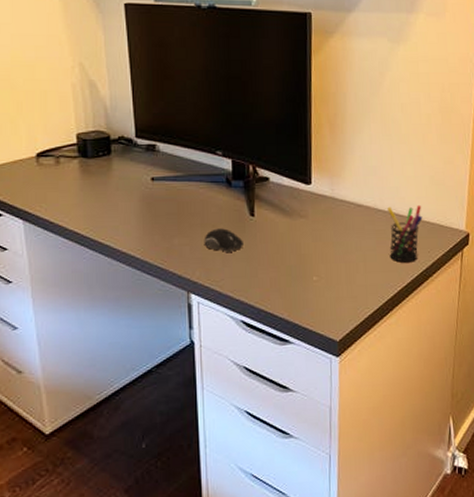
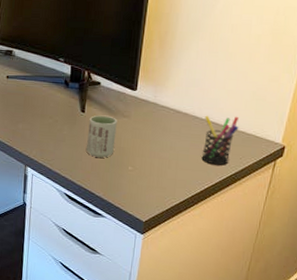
computer mouse: present [204,228,243,252] -> none [41,119,73,139]
cup: none [261,217,295,270] -> present [86,115,117,158]

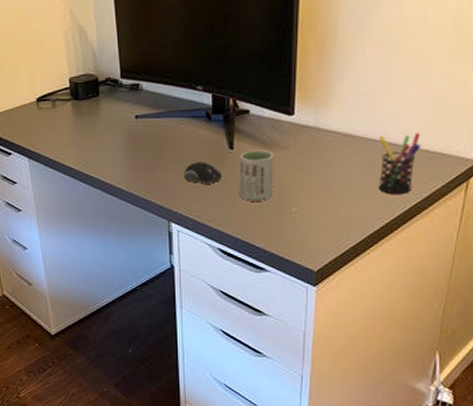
computer mouse: none [41,119,73,139] -> present [184,161,222,184]

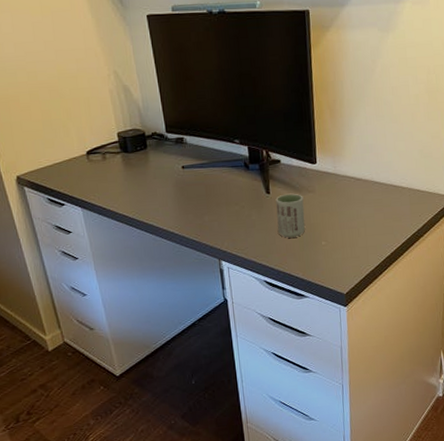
computer mouse: present [184,161,222,184] -> none [229,205,262,225]
pen holder: present [378,132,421,194] -> none [383,175,414,226]

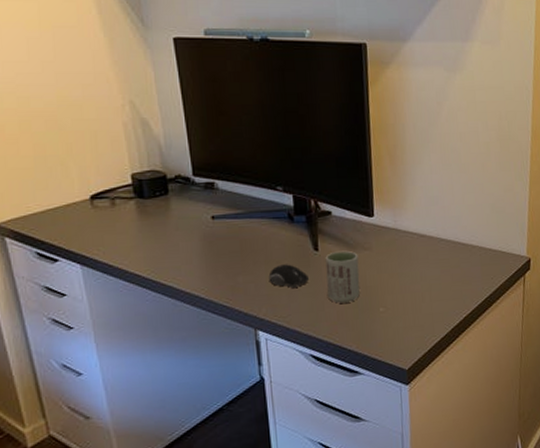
computer mouse: none [229,205,262,225] -> present [268,264,309,288]

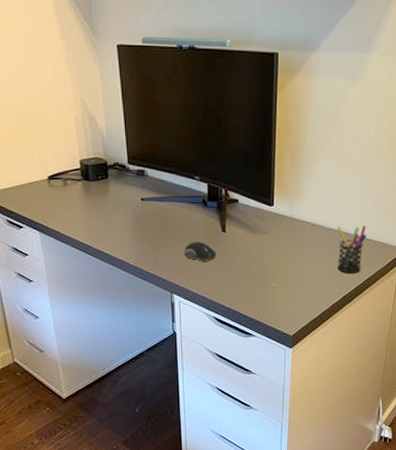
cup: present [325,250,360,303] -> none [231,233,258,277]
pen holder: none [450,232,485,290] -> present [337,225,367,273]

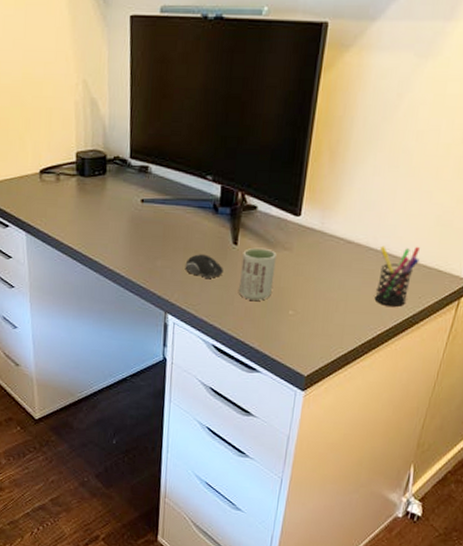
cup: none [231,233,258,277] -> present [239,247,277,301]

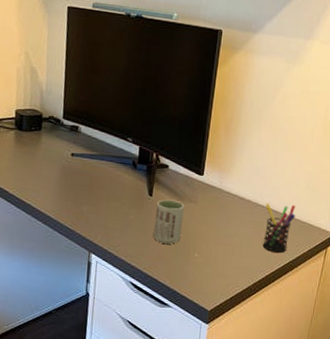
computer mouse: present [185,254,223,278] -> none [107,202,140,224]

